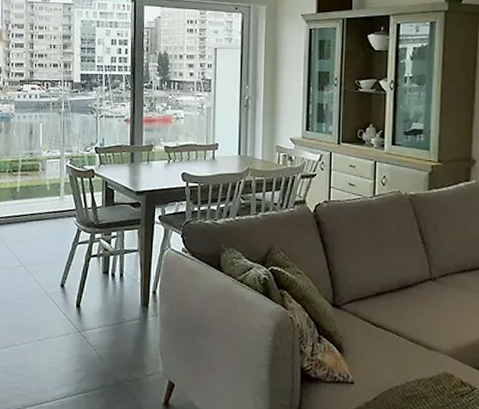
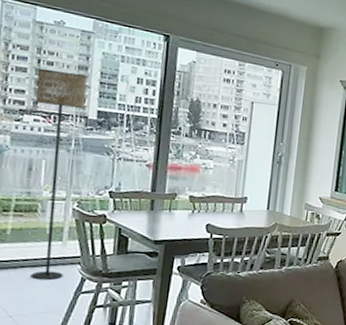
floor lamp: none [31,42,71,233] -> present [30,68,87,280]

